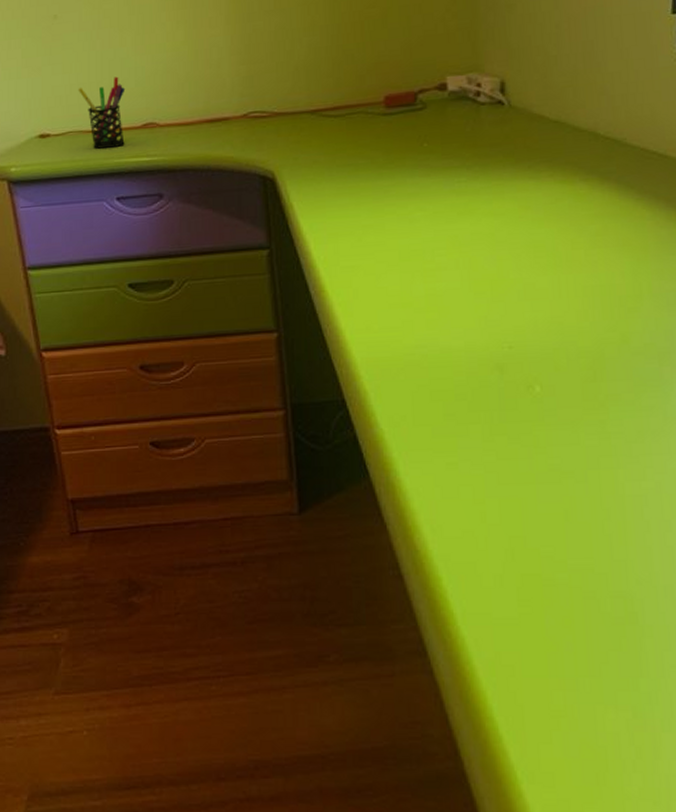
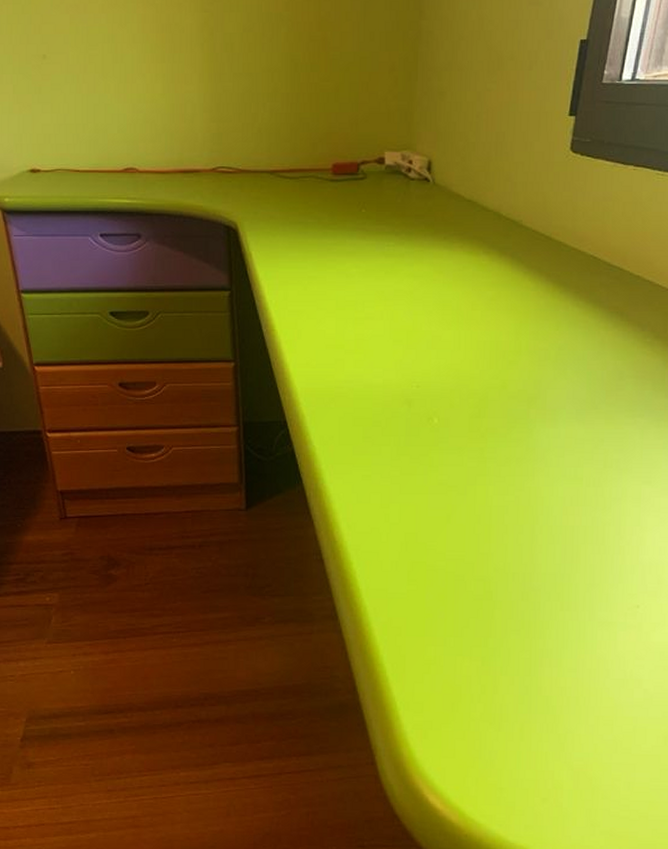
pen holder: present [77,76,126,149] -> none [65,121,109,188]

